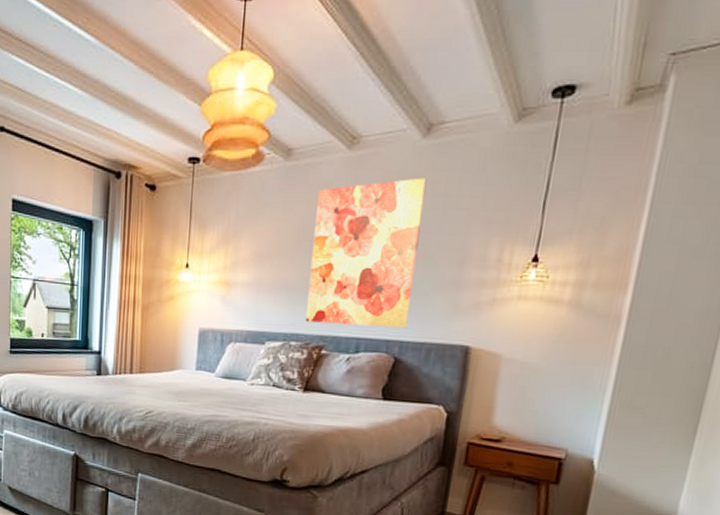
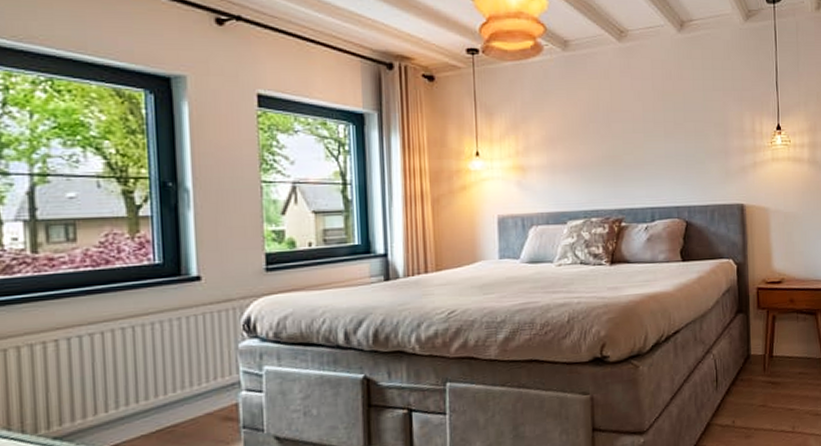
wall art: present [305,177,427,328] -> none [597,65,692,198]

